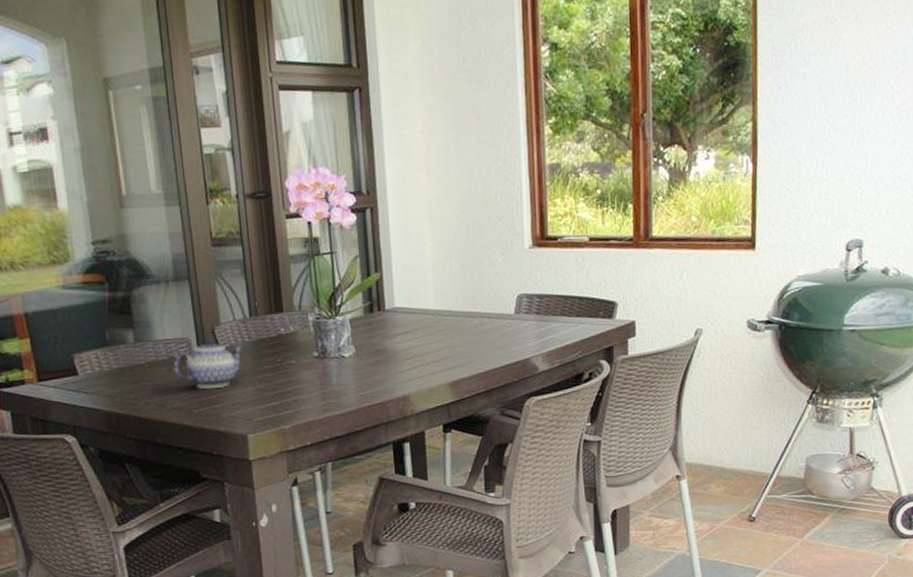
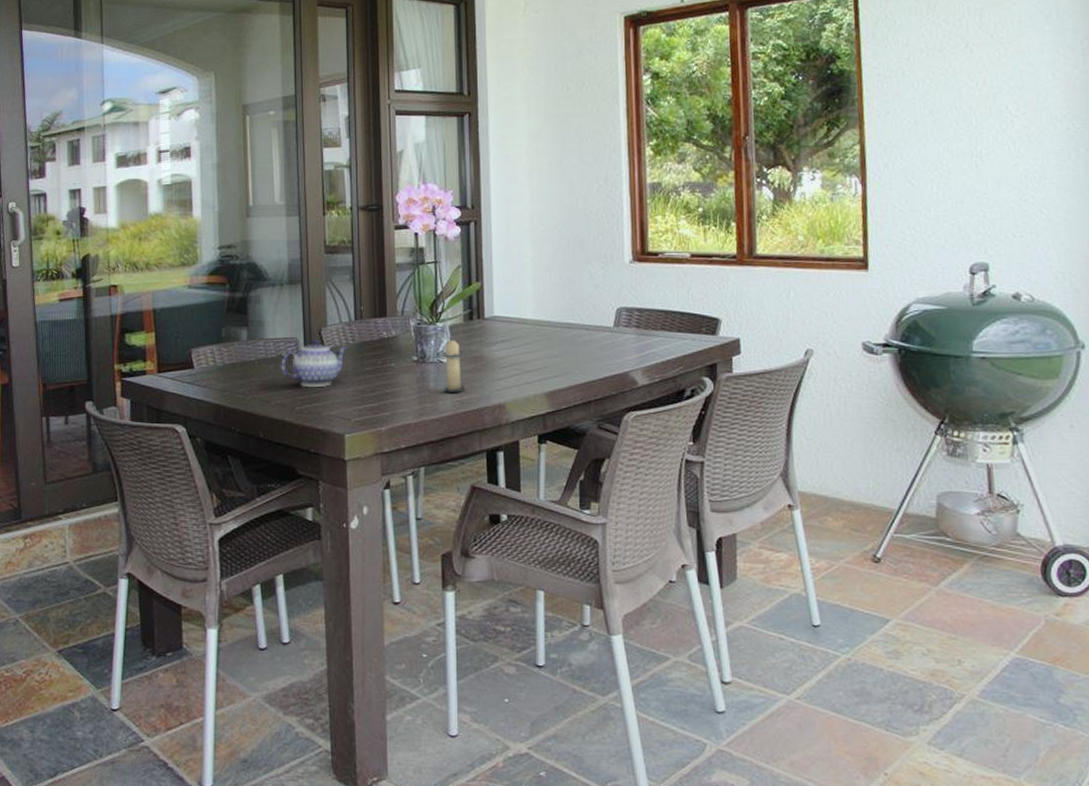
candle: none [343,330,368,387] -> present [441,336,465,392]

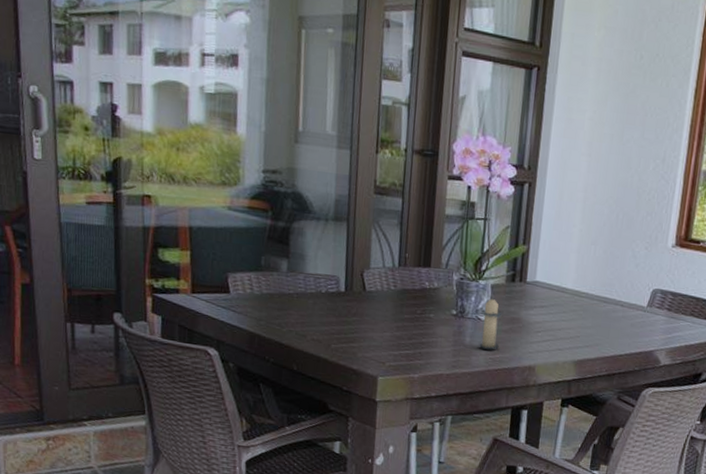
teapot: present [281,339,347,388] -> none [319,280,388,329]

